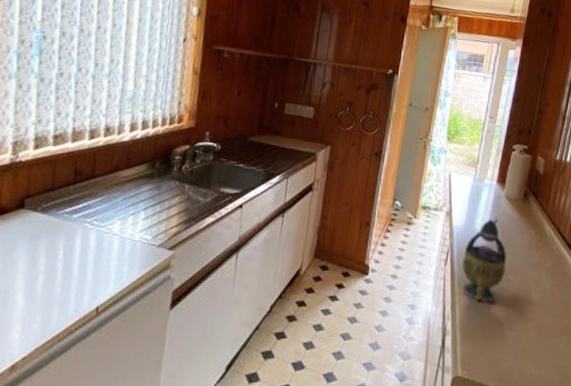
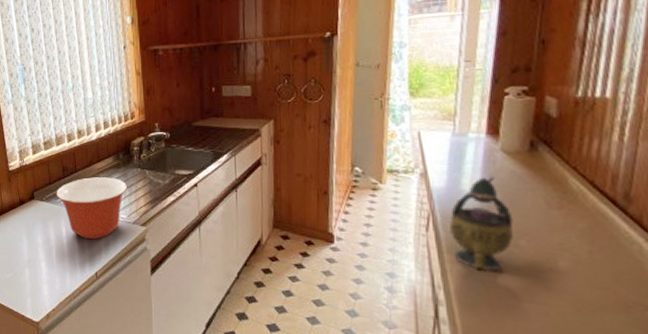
mixing bowl: none [58,186,160,264] -> present [56,177,128,239]

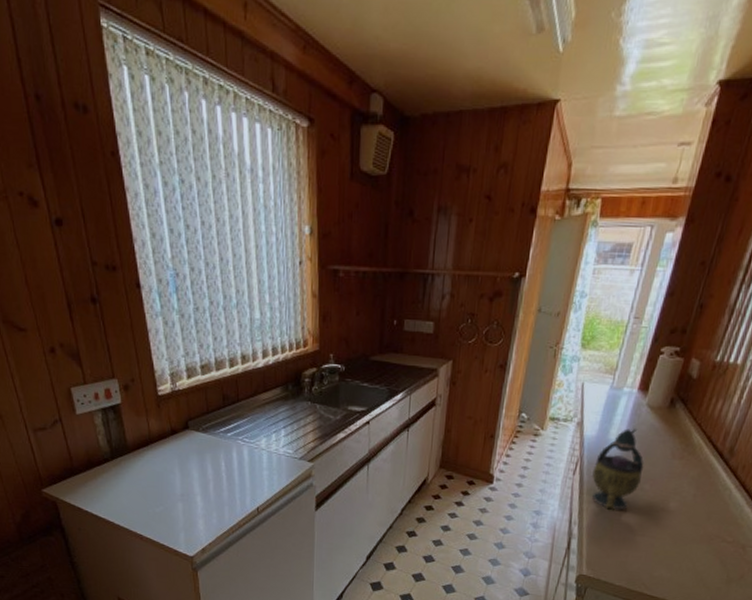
mixing bowl: present [56,177,128,239] -> none [214,408,296,474]

